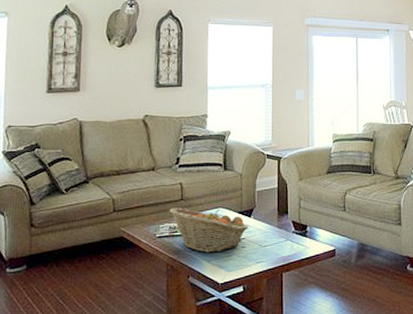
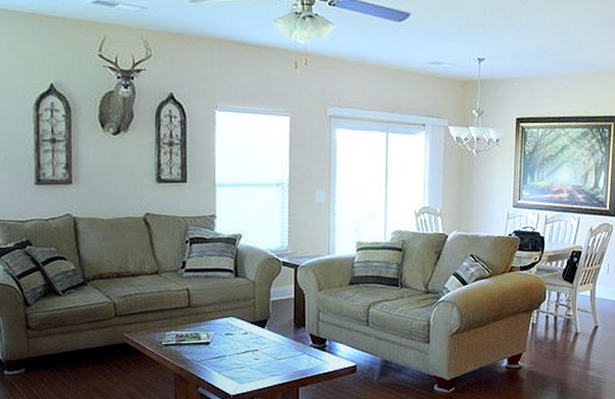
fruit basket: present [169,207,248,253] -> none [175,315,262,363]

